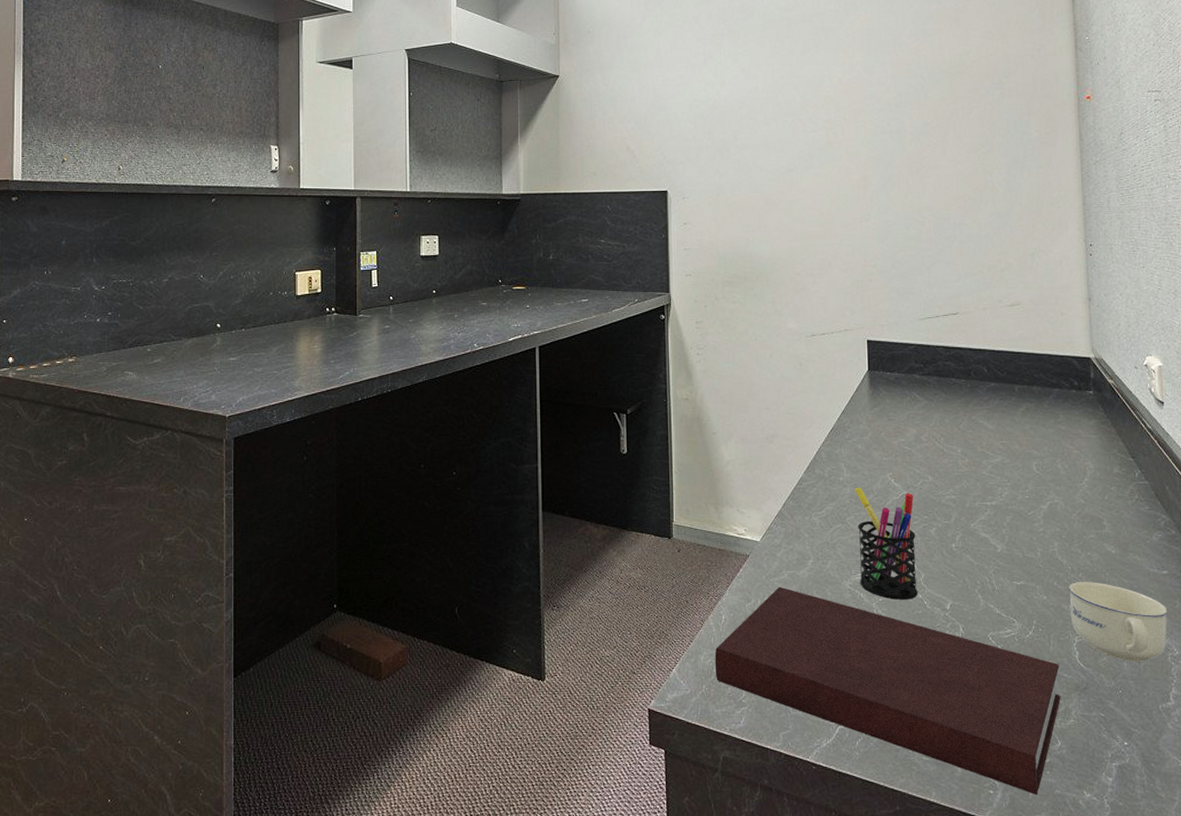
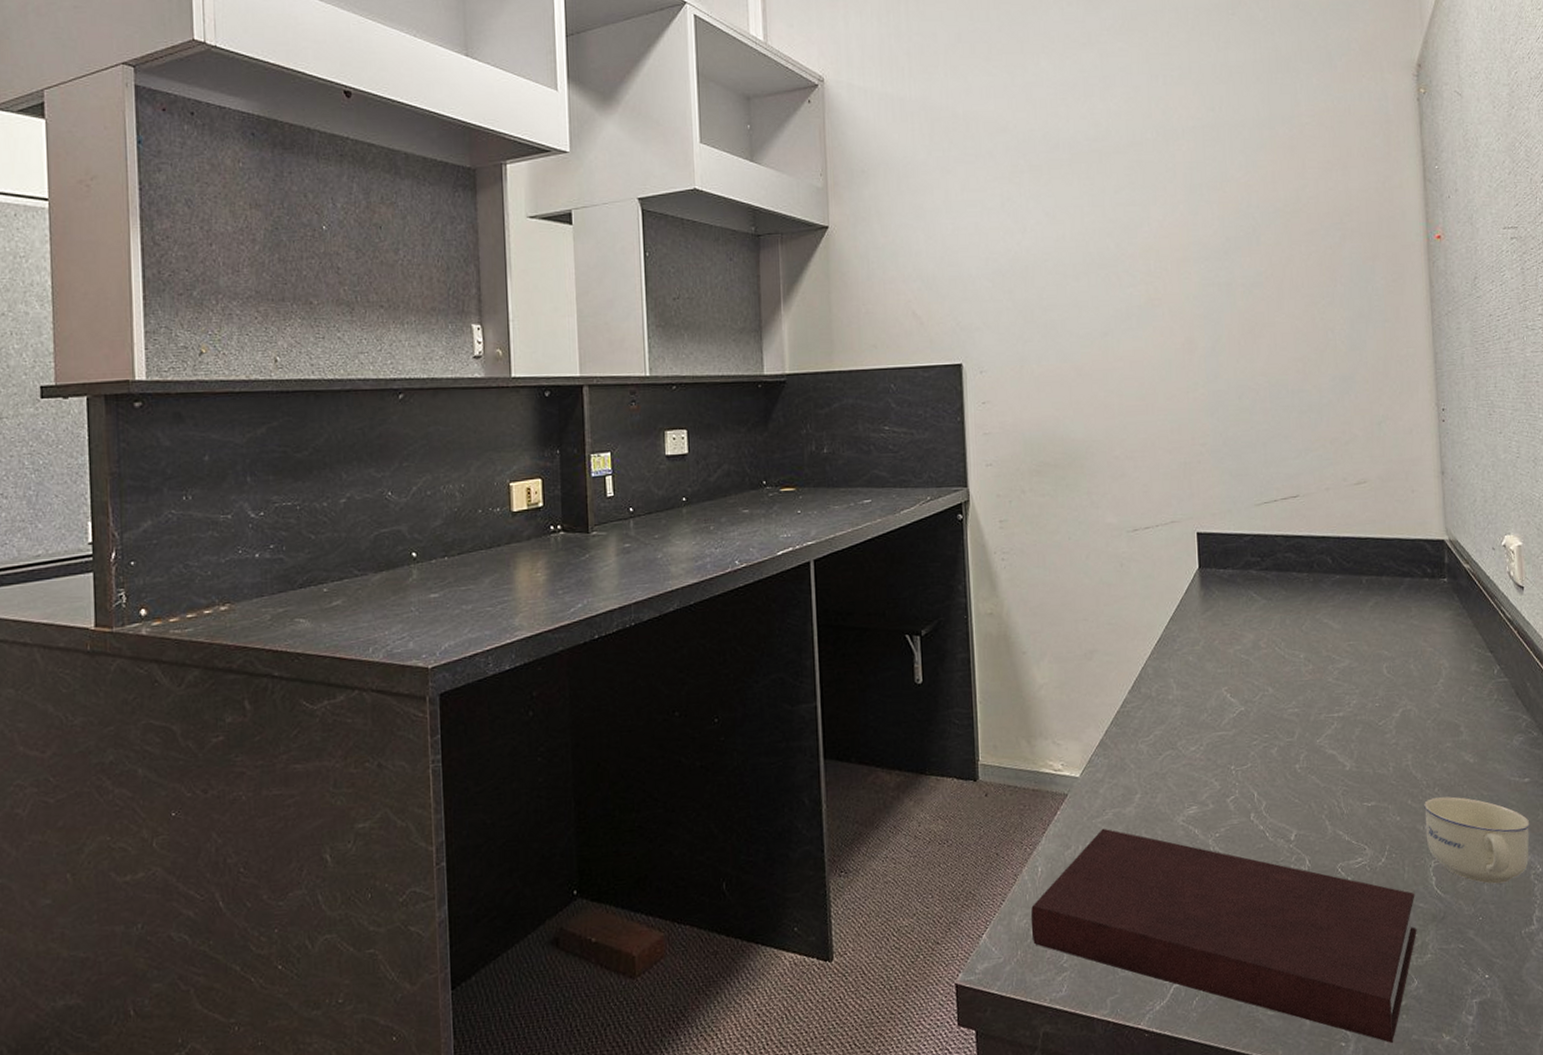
pen holder: present [854,487,918,600] -> none [1186,705,1259,834]

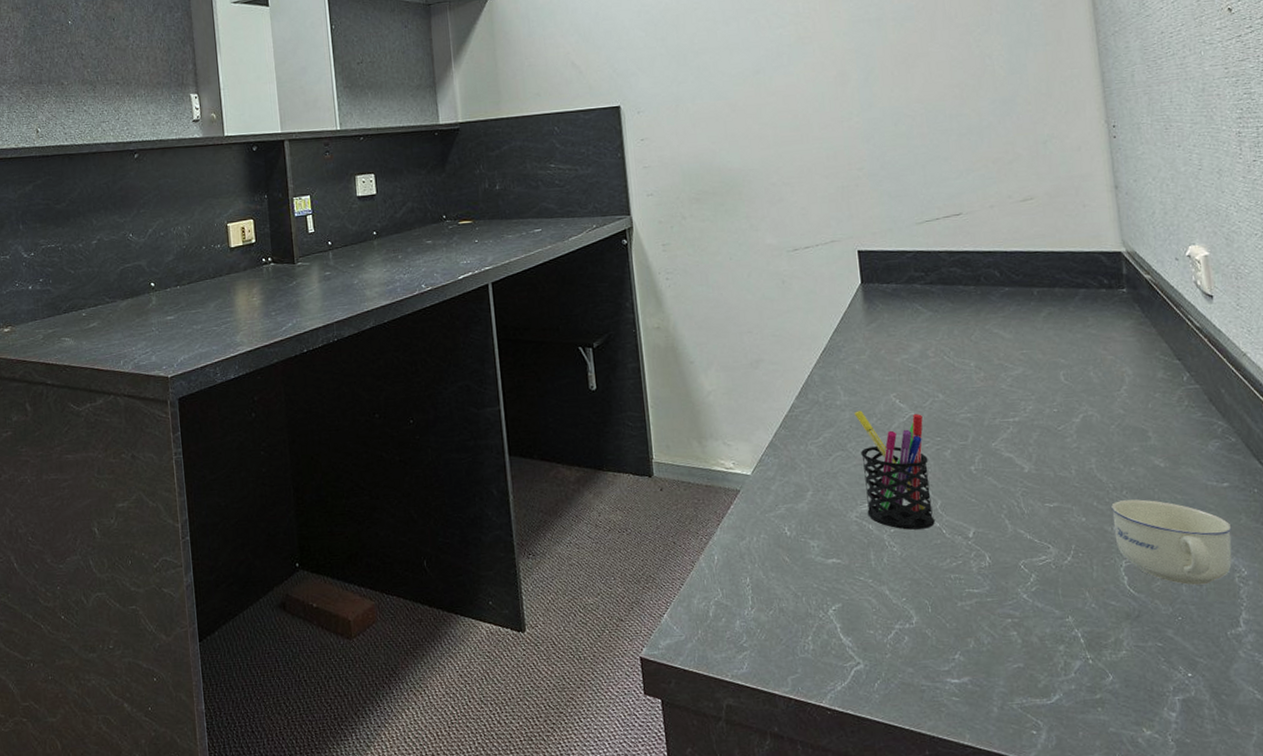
notebook: present [1030,828,1417,1043] -> none [709,521,1110,734]
pen holder: none [1186,705,1259,834] -> present [854,410,935,530]

